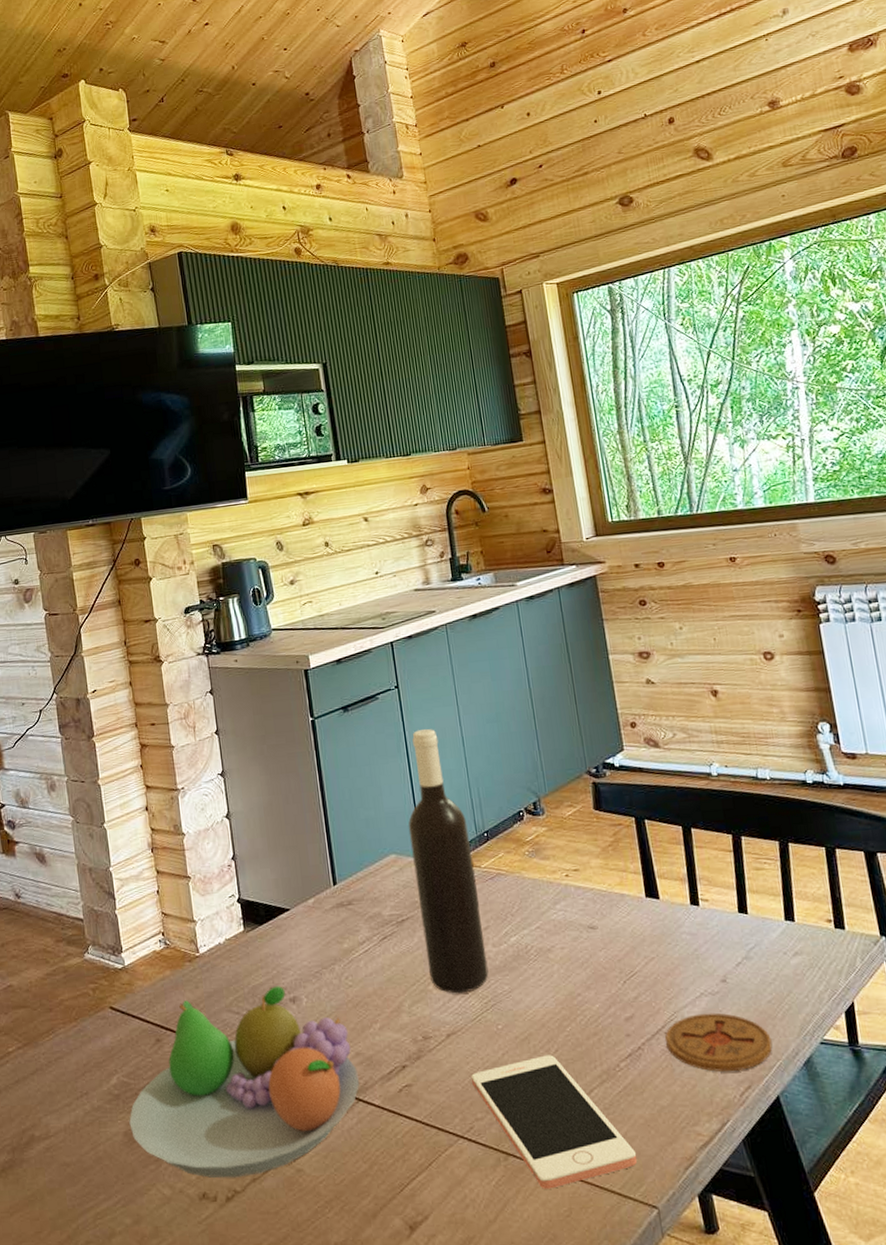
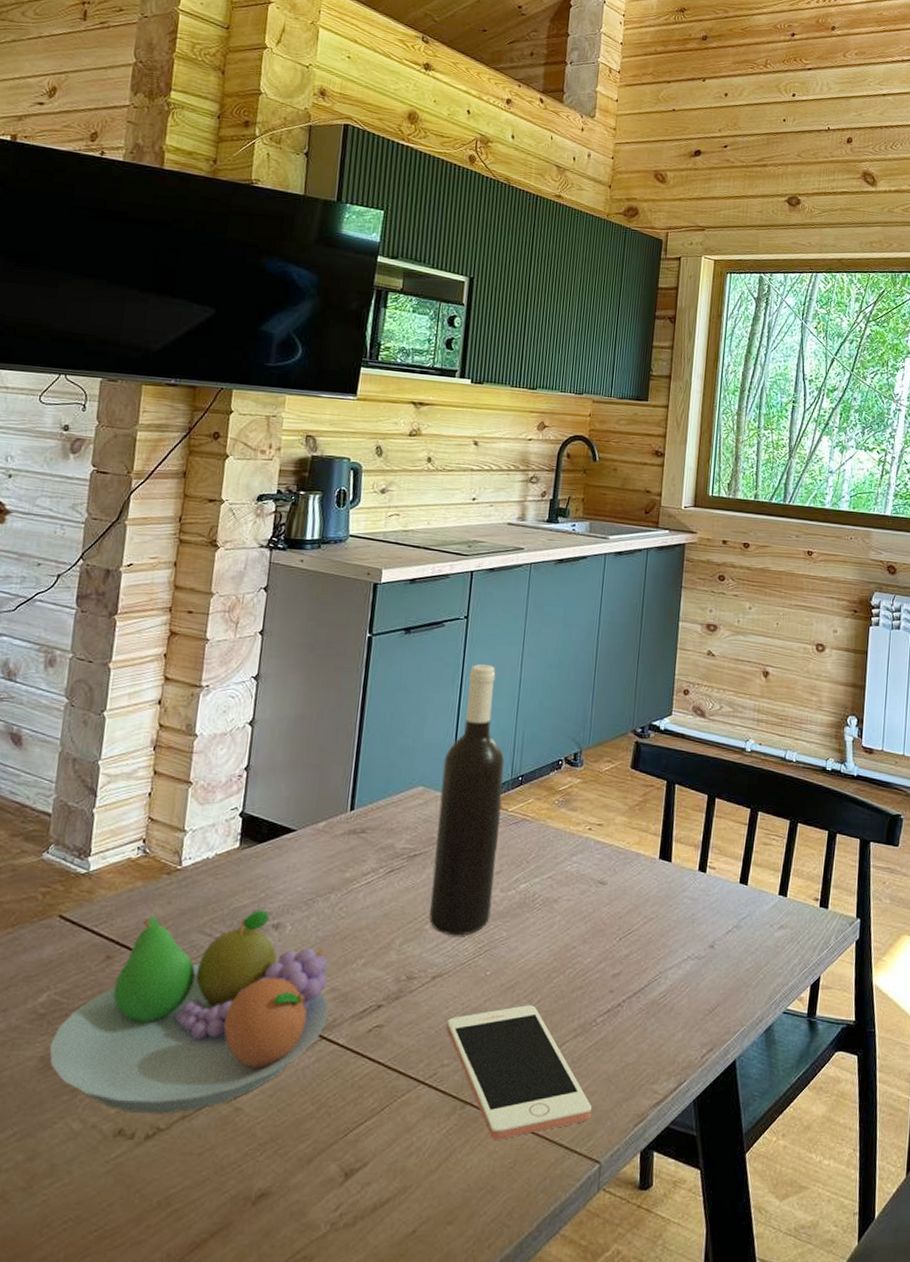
coaster: present [665,1013,773,1072] -> none [645,976,742,1034]

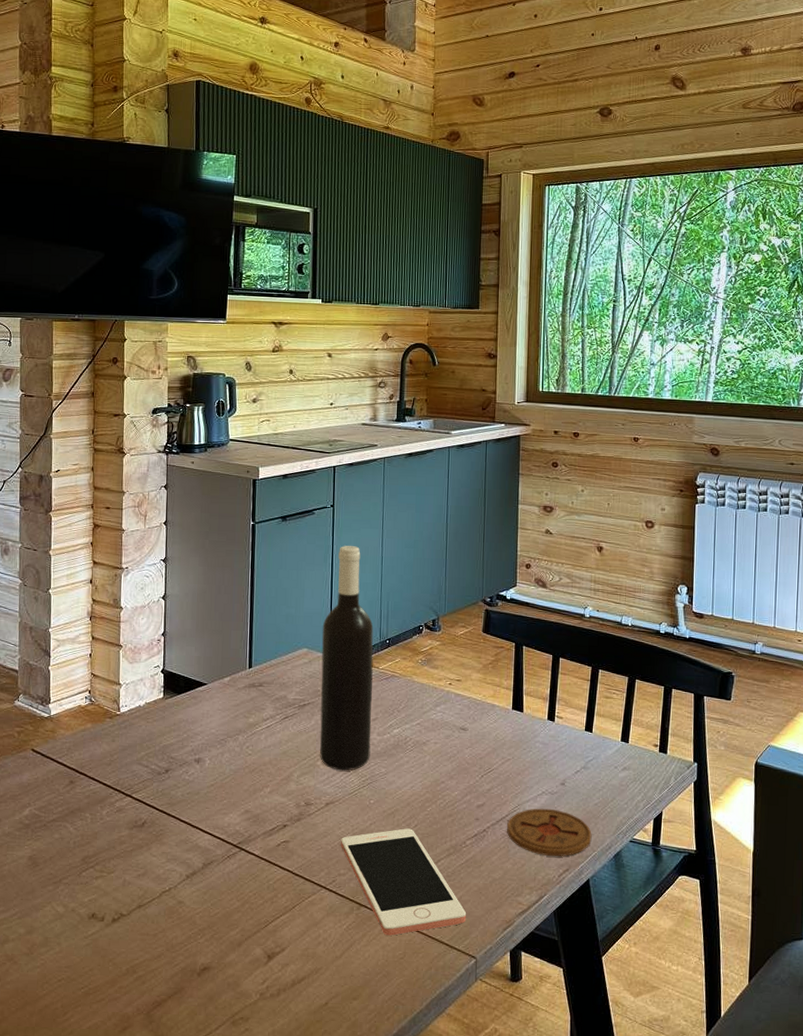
fruit bowl: present [49,910,329,1114] -> none [35,747,244,903]
coaster: none [645,976,742,1034] -> present [507,808,592,857]

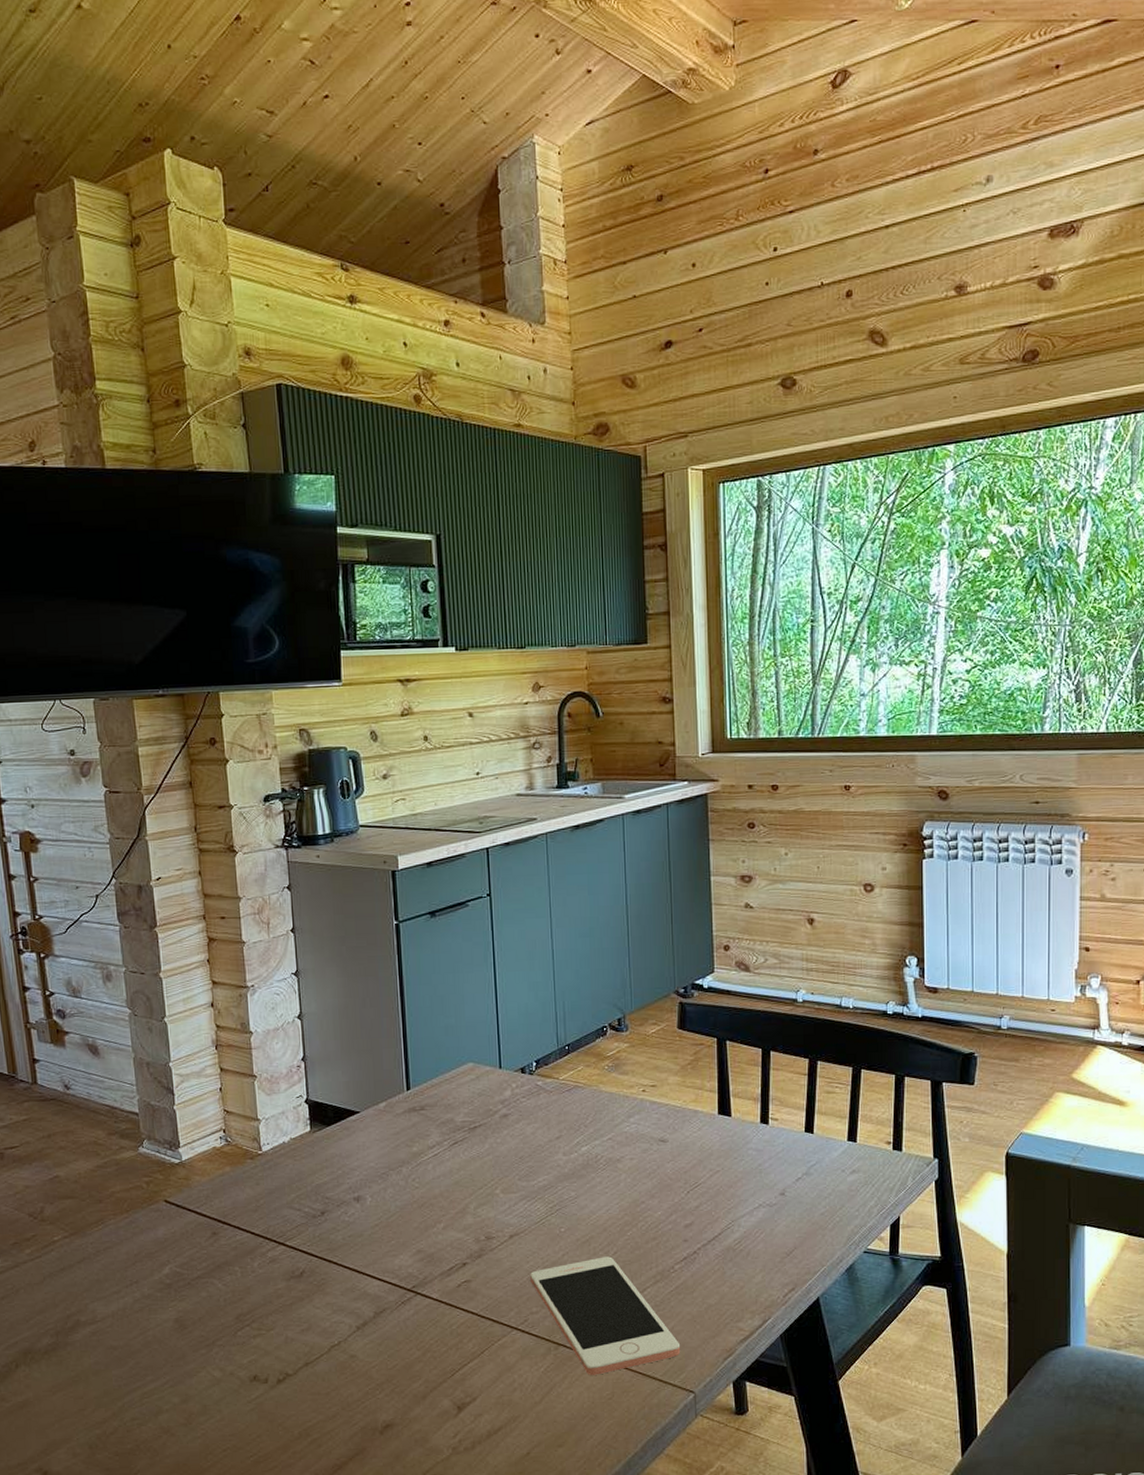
wine bottle: present [320,546,373,771] -> none [488,940,557,1198]
coaster: present [507,808,592,857] -> none [721,1222,820,1276]

